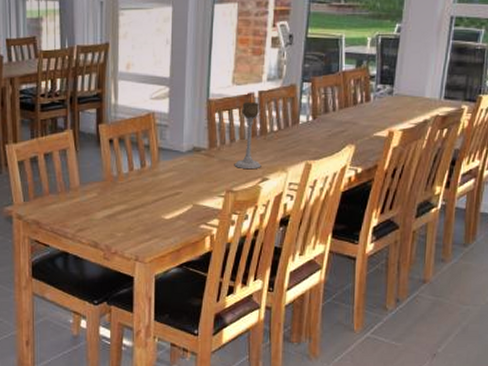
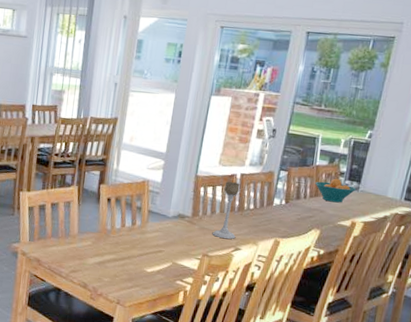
fruit bowl: none [343,83,390,111] -> present [315,178,357,203]

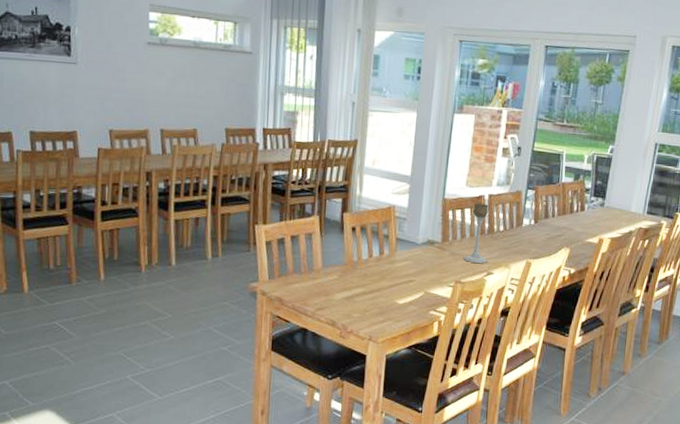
fruit bowl: present [315,178,357,203] -> none [562,195,602,220]

